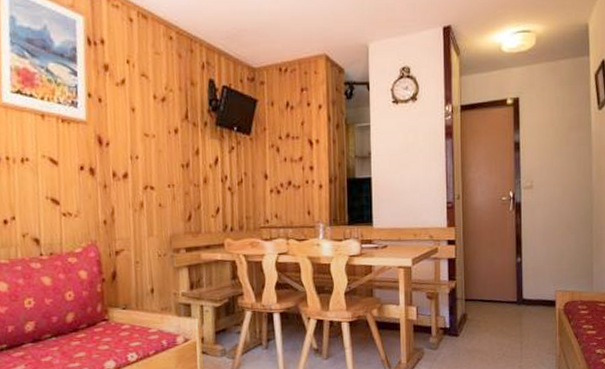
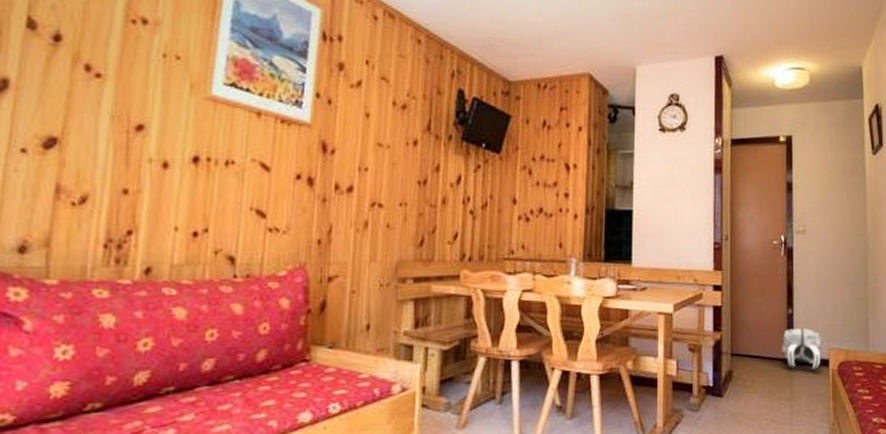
backpack: none [512,274,550,312] -> present [782,328,823,372]

